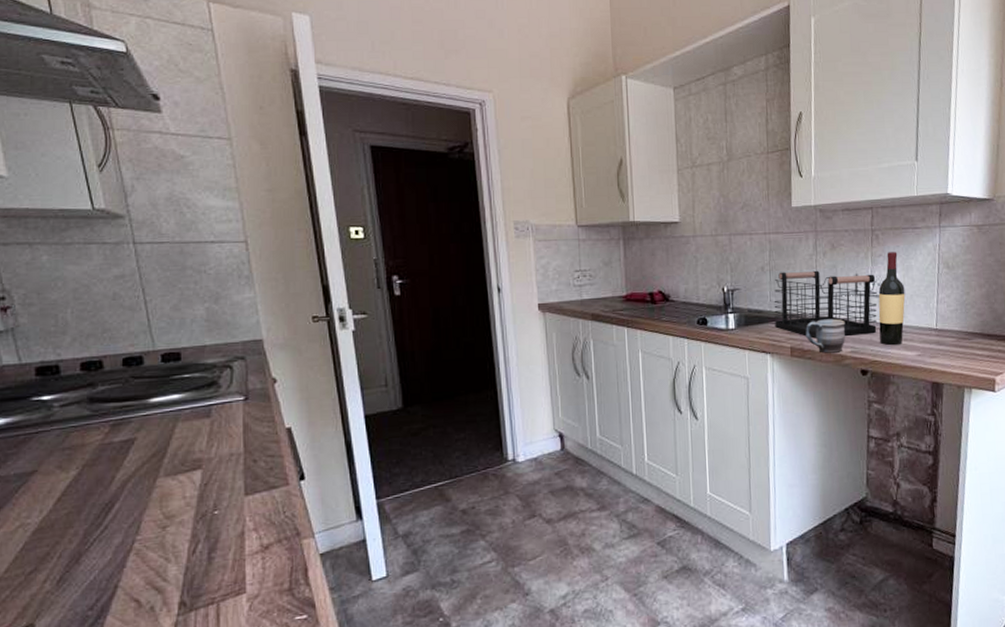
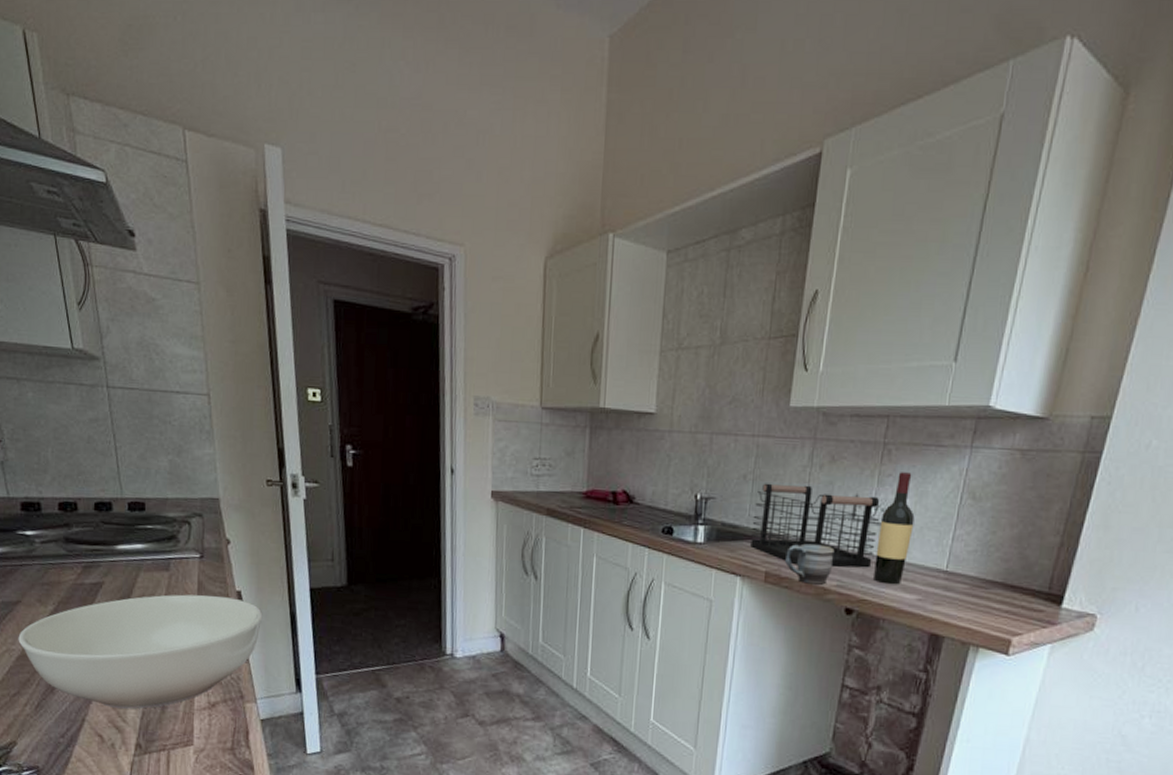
bowl: none [34,435,316,568] -> present [18,594,263,709]

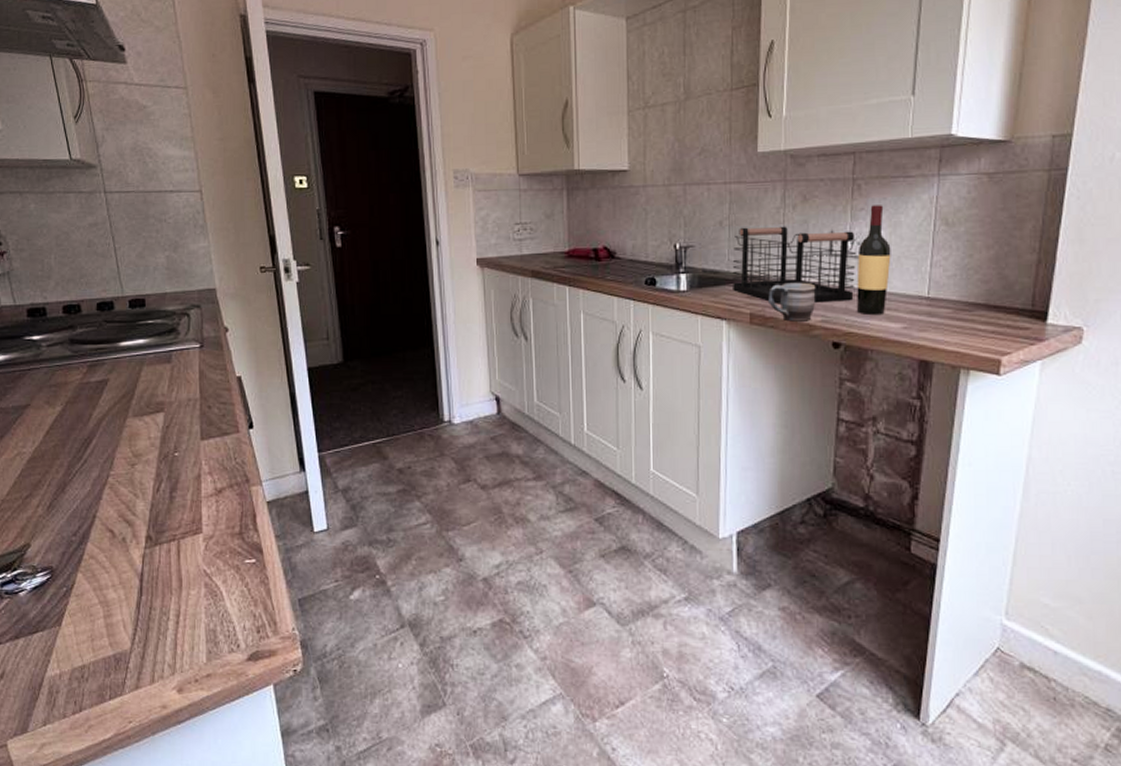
bowl: present [18,594,263,709] -> none [28,383,264,502]

